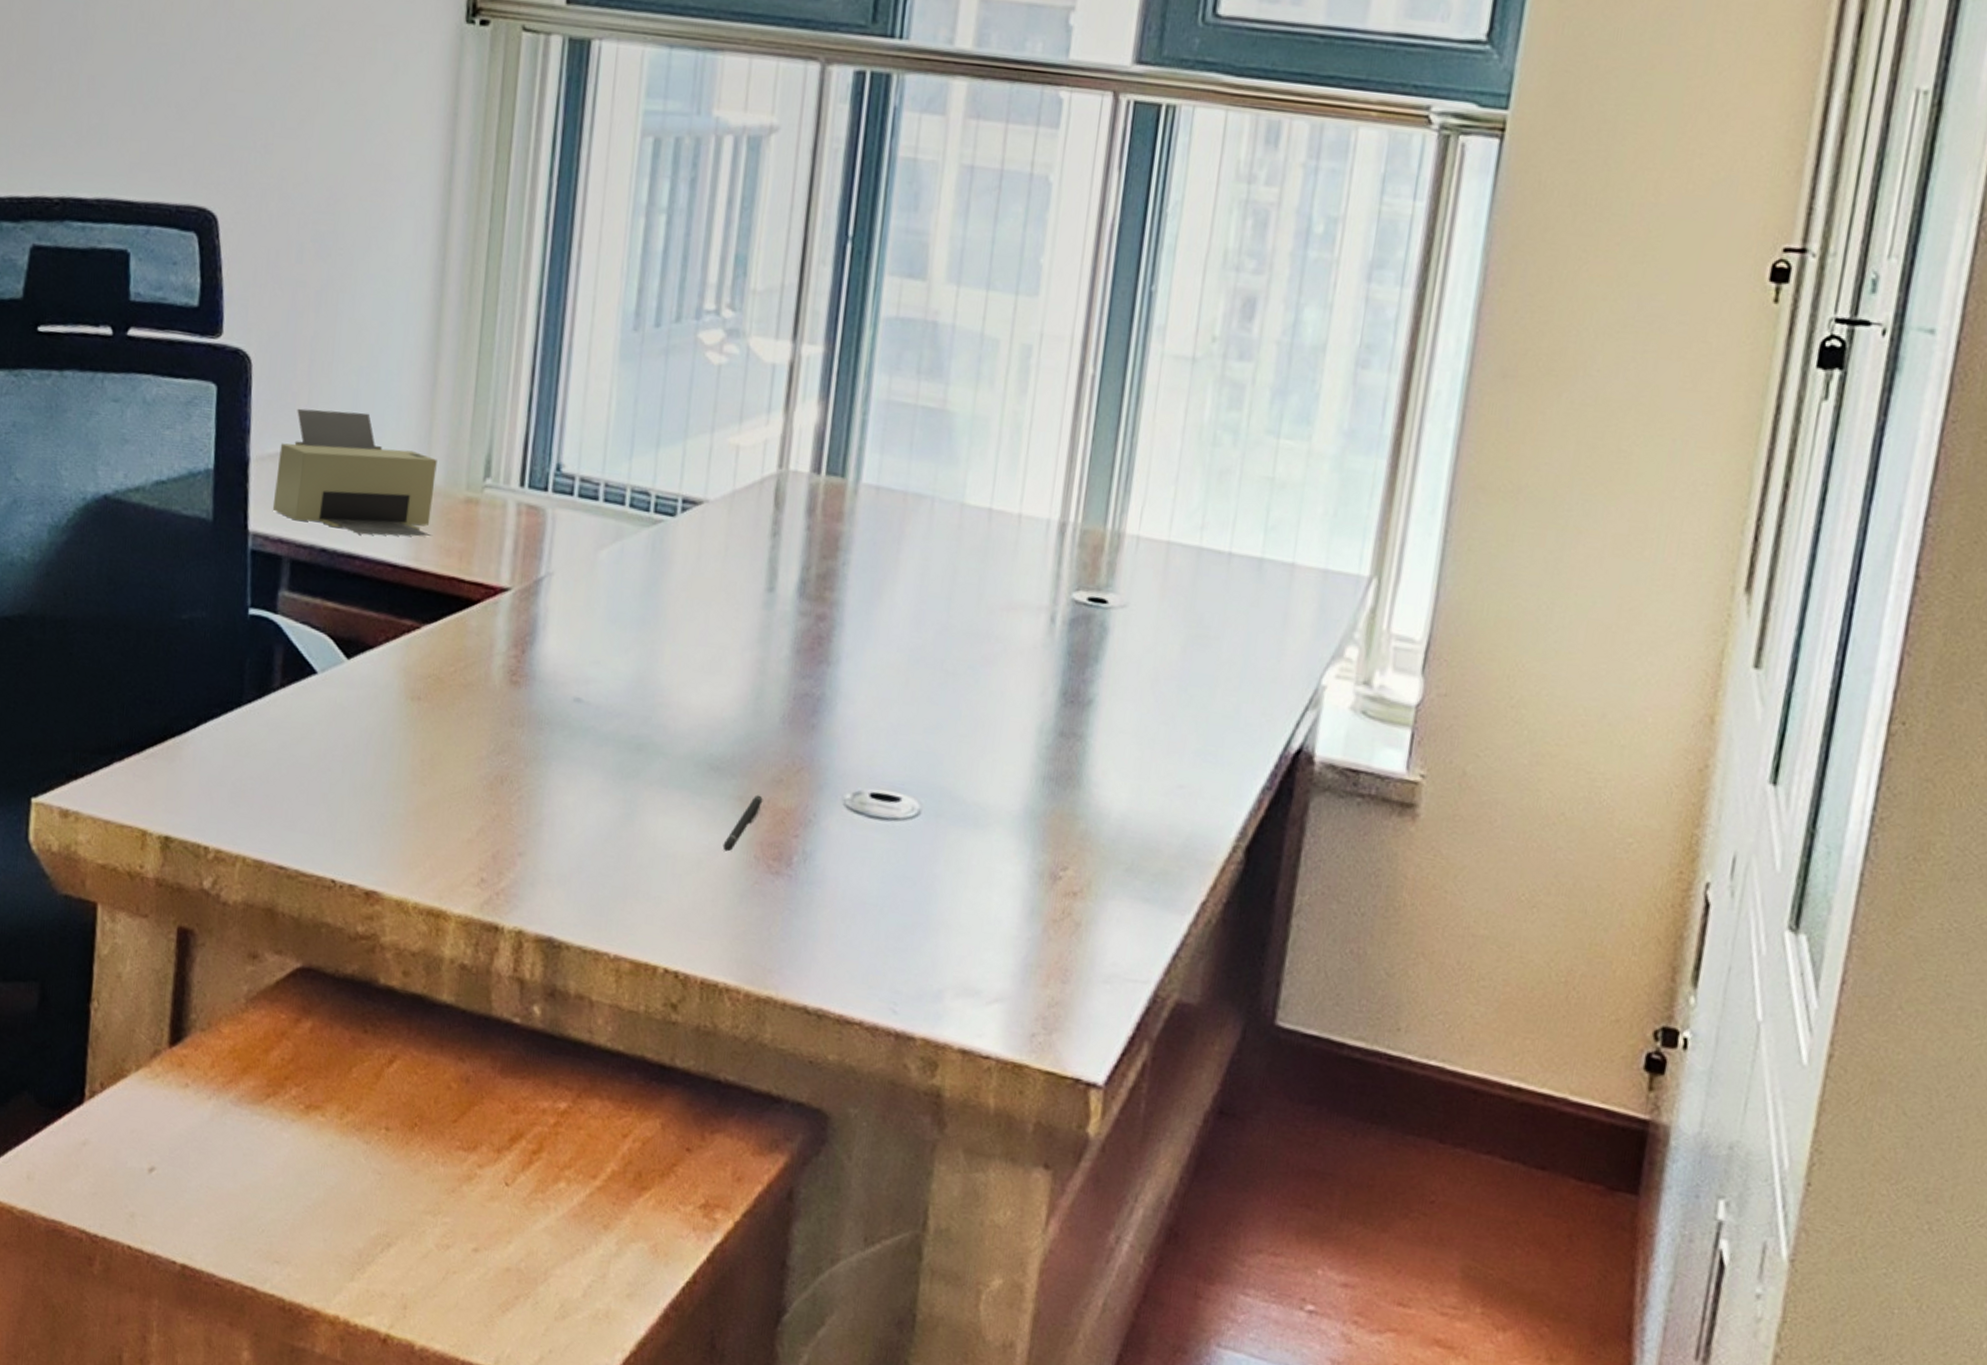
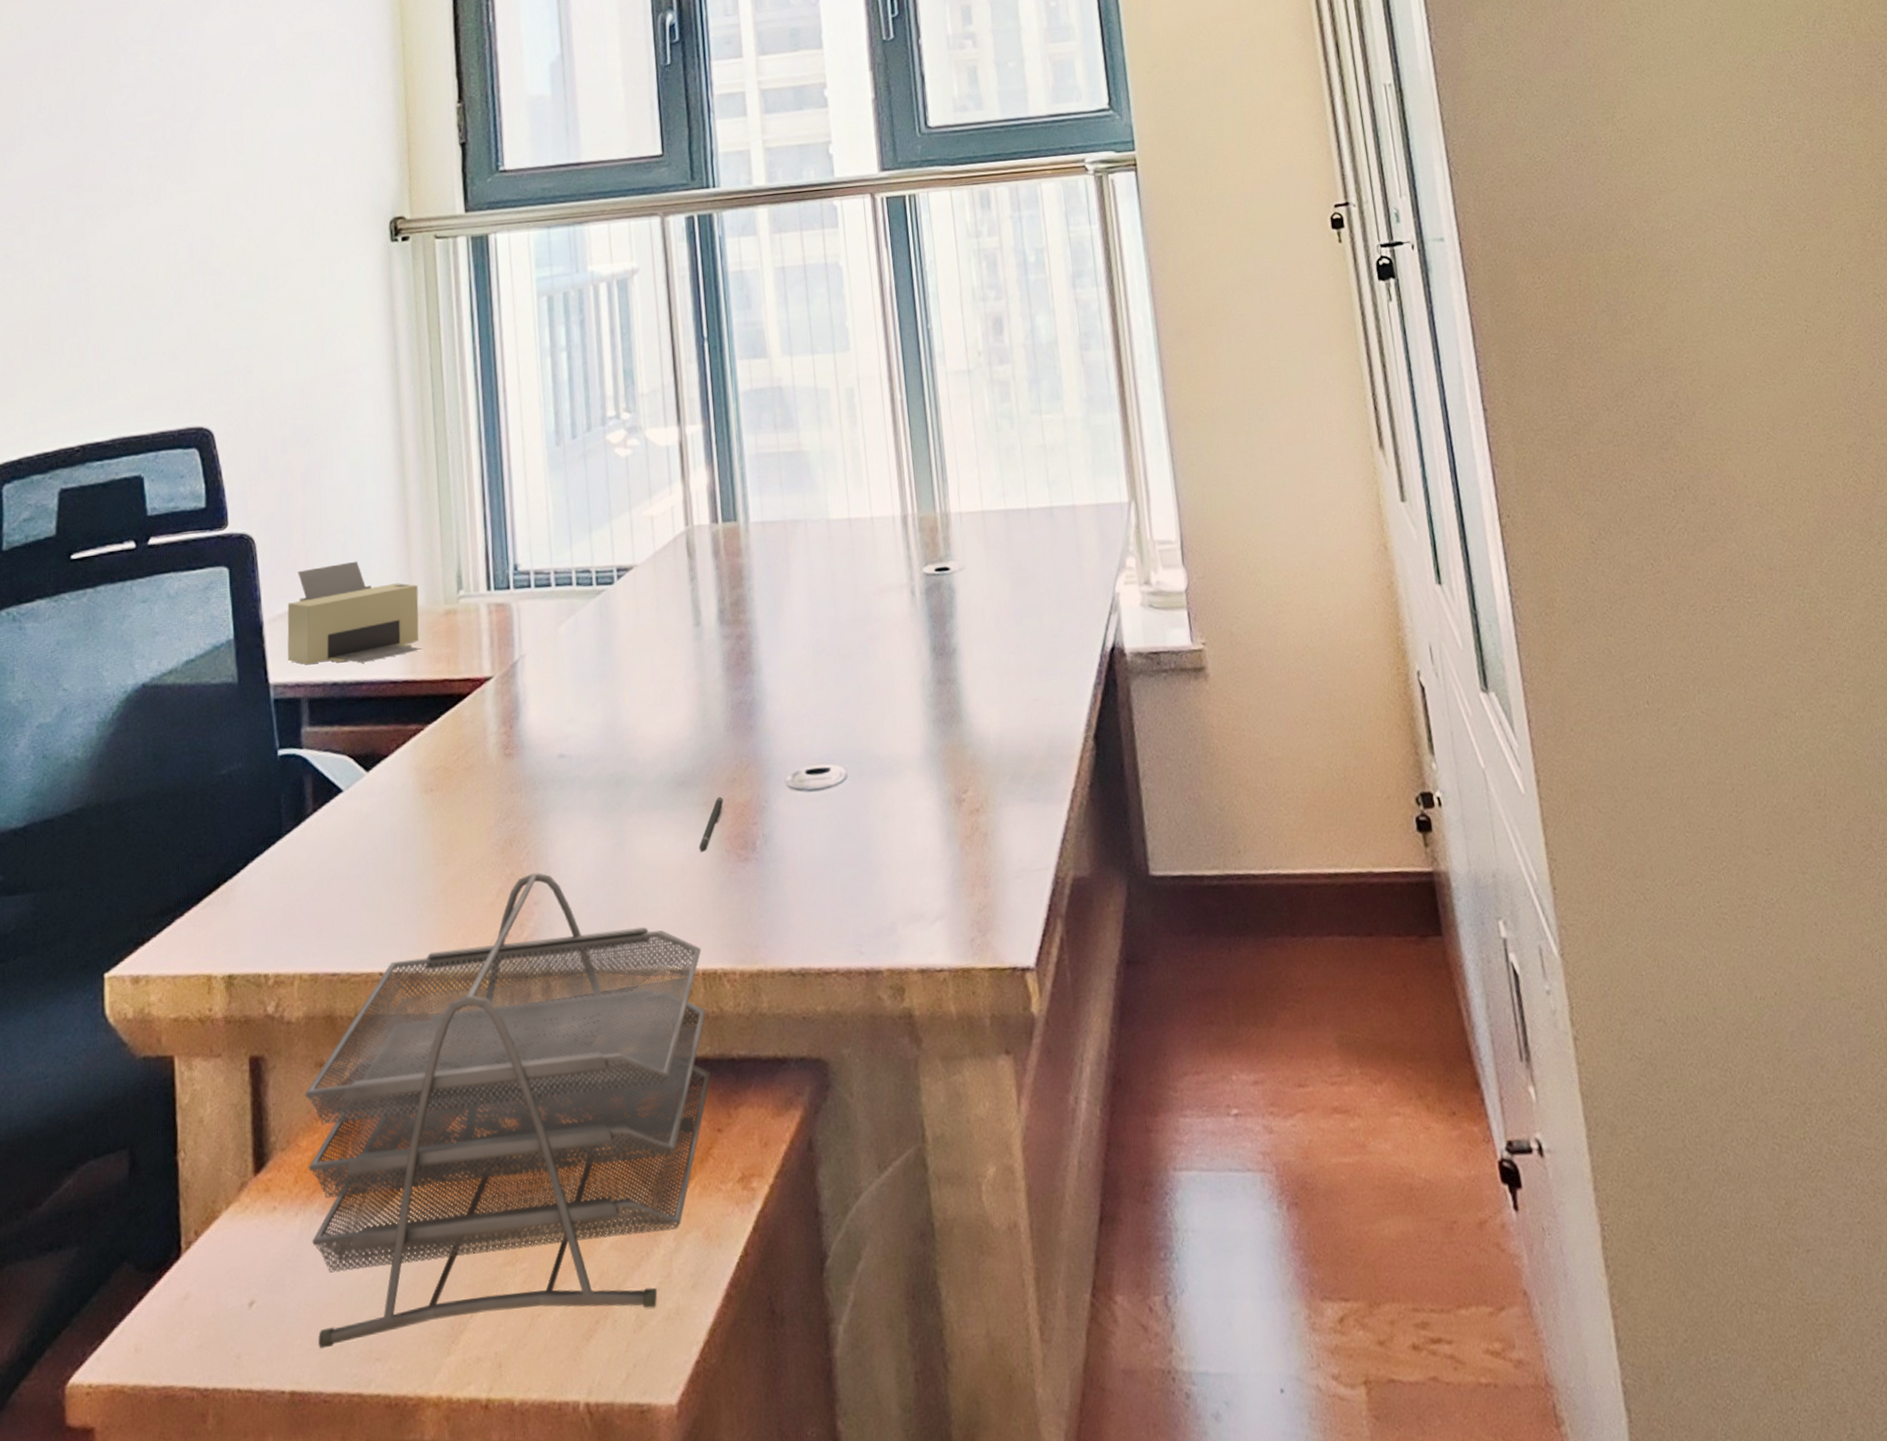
file organizer: none [216,820,705,1303] -> present [305,873,712,1349]

